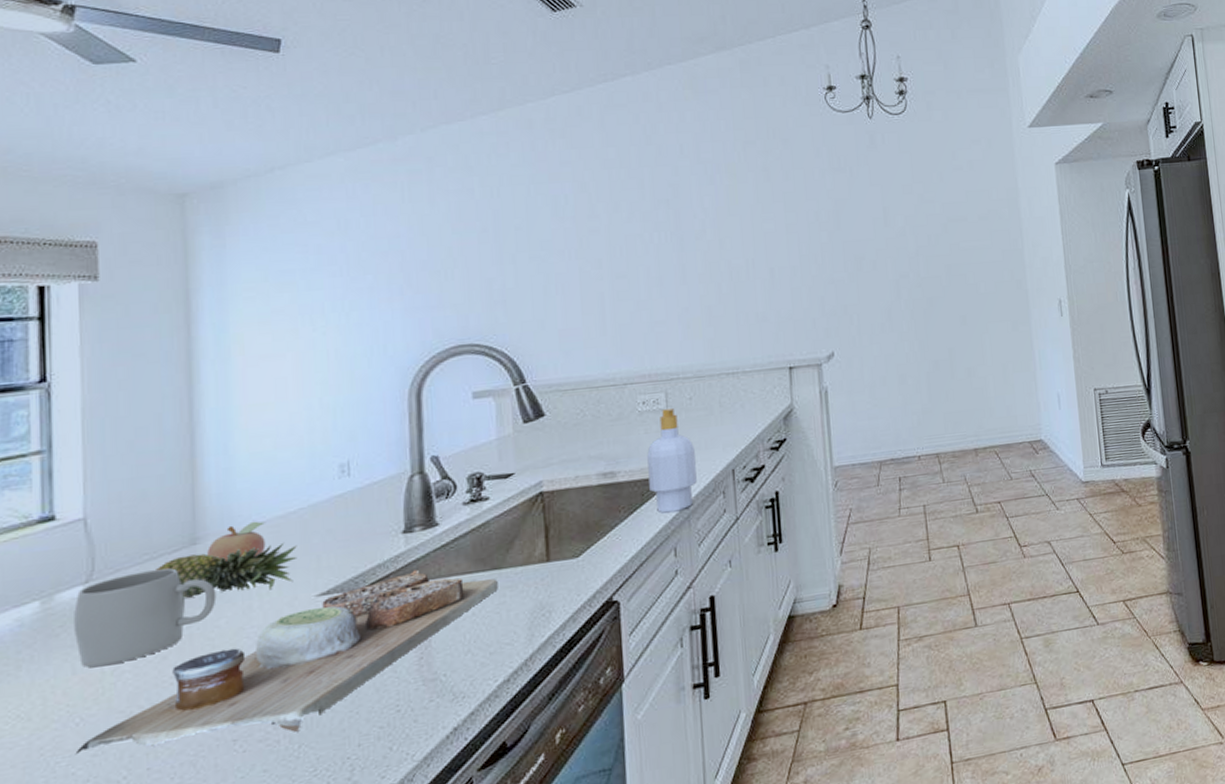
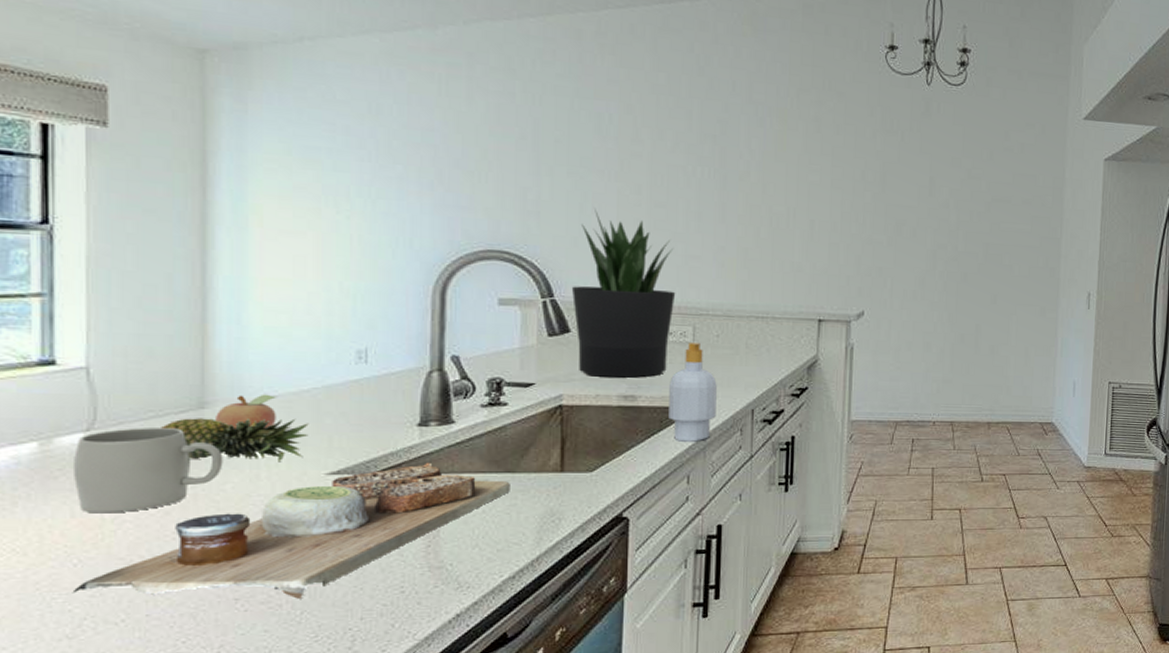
planter: none [542,289,645,458] -> present [571,209,676,378]

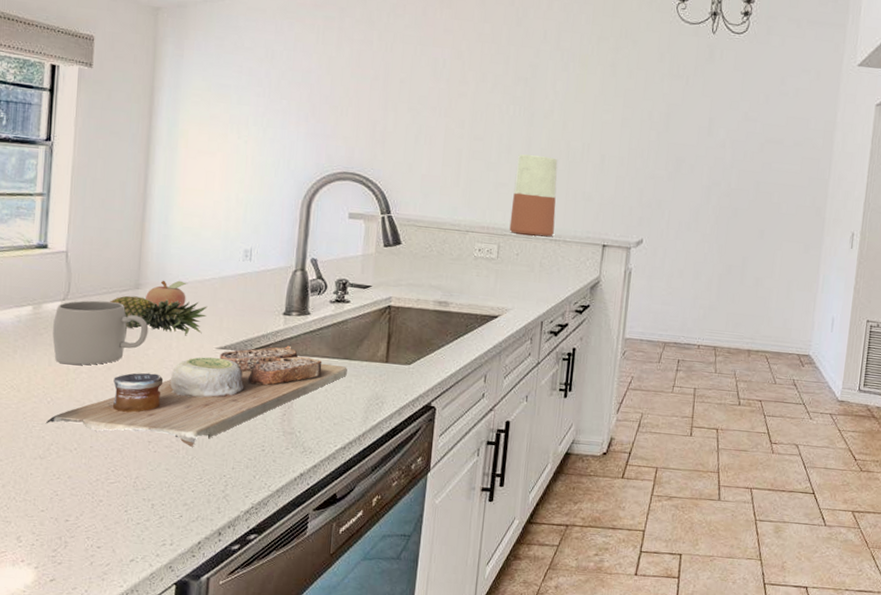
planter: present [571,209,676,378] -> none [404,140,487,287]
soap bottle: present [669,343,717,443] -> none [473,259,514,347]
vase: none [706,222,761,314] -> present [509,154,558,237]

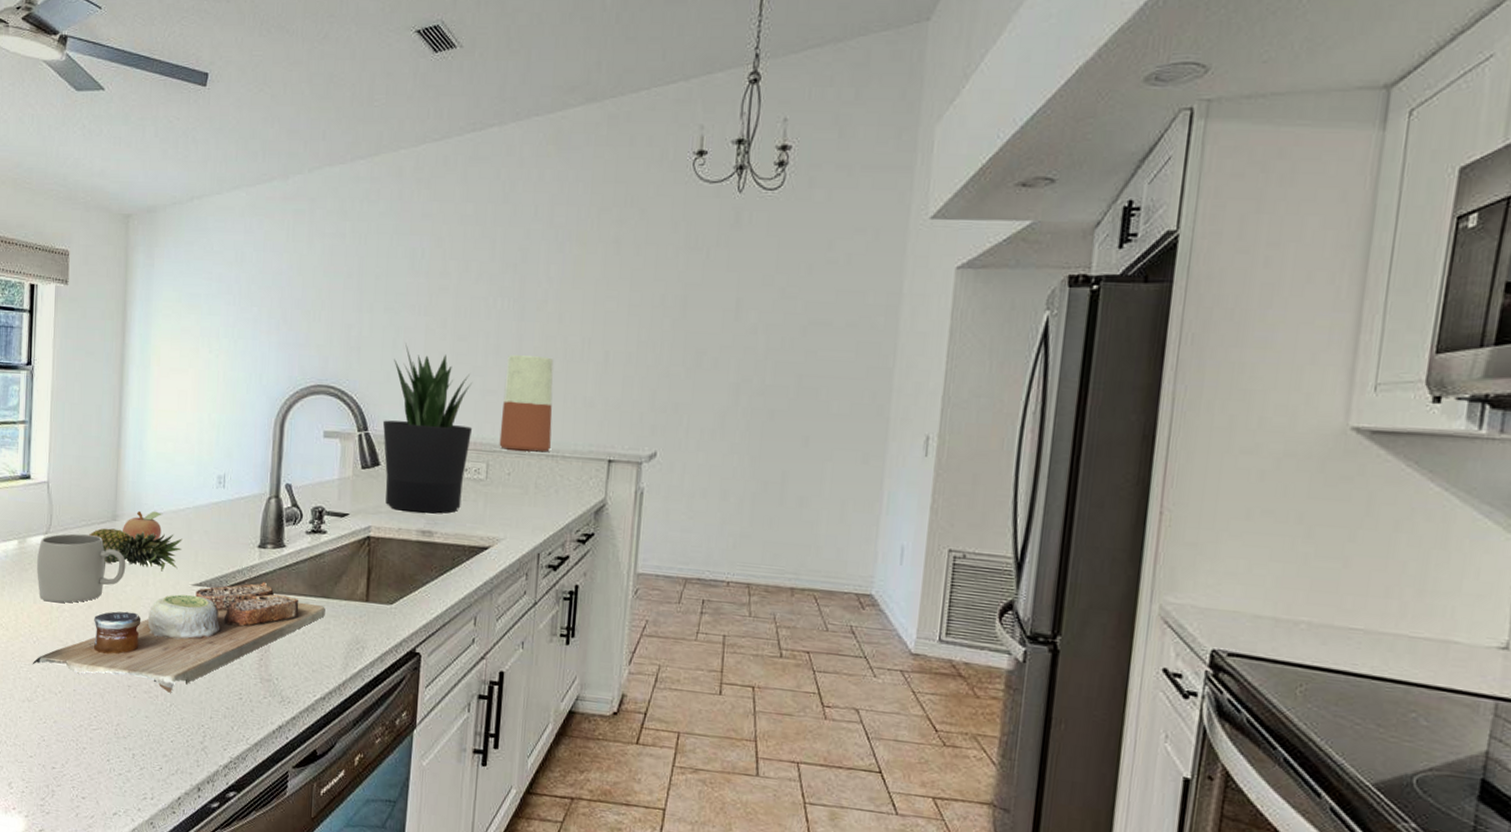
planter: none [404,140,487,287] -> present [382,344,473,514]

